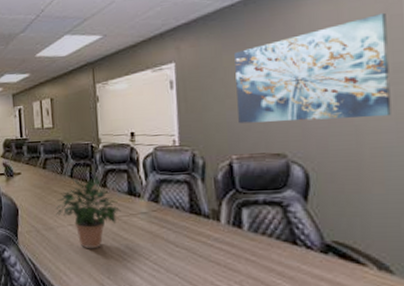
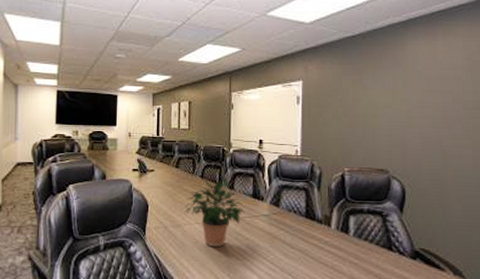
wall art: present [234,12,391,124] -> none [352,58,470,145]

